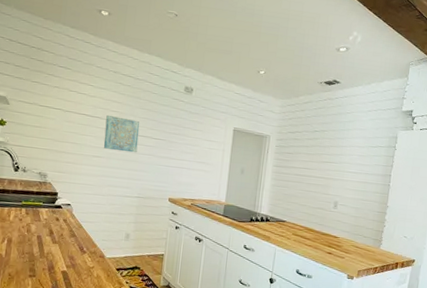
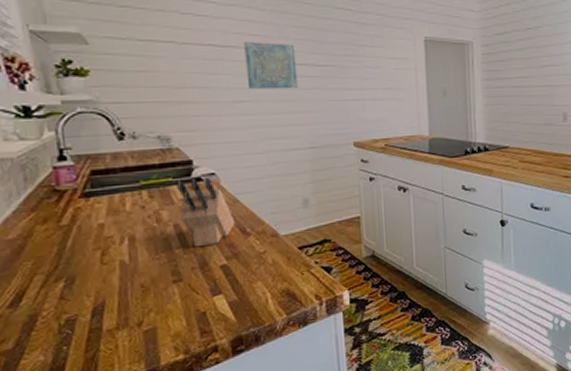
knife block: none [42,204,78,255] -> present [176,177,235,248]

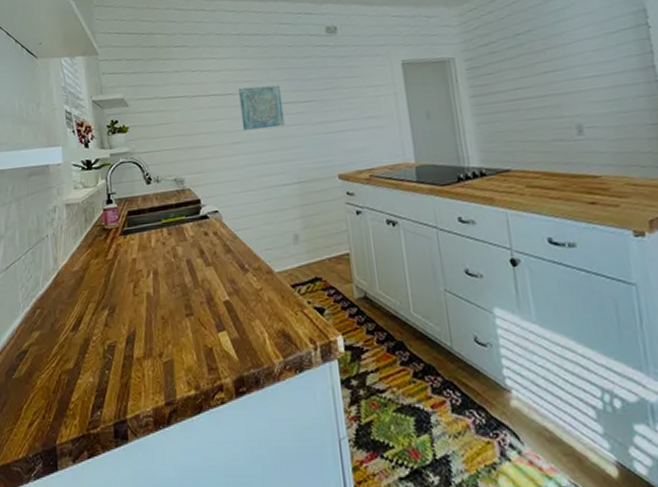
knife block: present [176,177,235,248] -> none [188,215,235,283]

